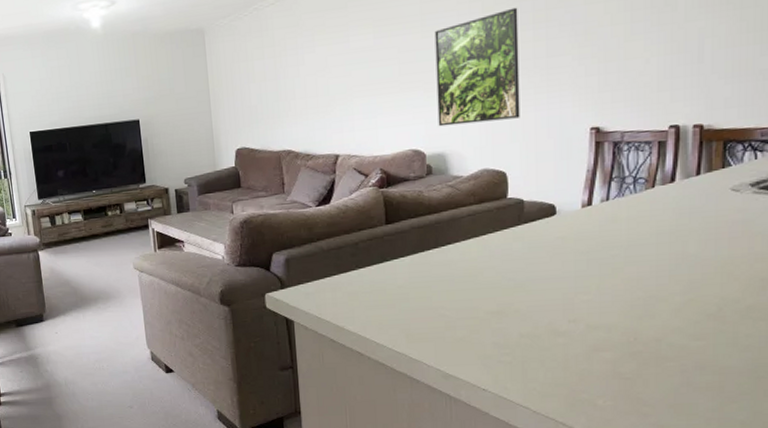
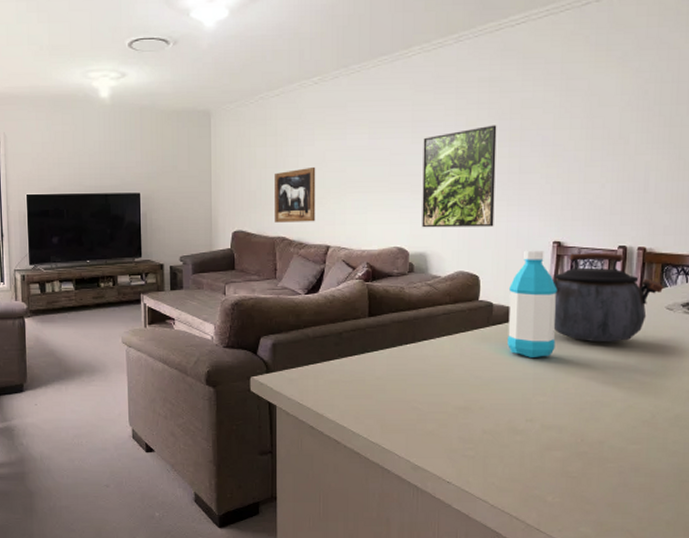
wall art: none [275,74,322,136] -> present [275,166,316,223]
water bottle: none [542,138,599,256] -> present [508,250,558,359]
kettle: none [593,134,728,233] -> present [553,253,664,343]

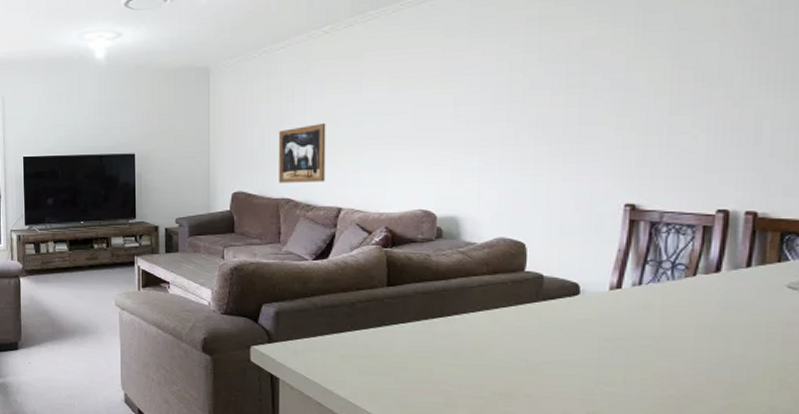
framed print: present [422,125,497,228] -> none [453,69,550,188]
water bottle: present [508,250,558,359] -> none [562,214,631,341]
kettle: present [553,253,664,343] -> none [625,218,785,326]

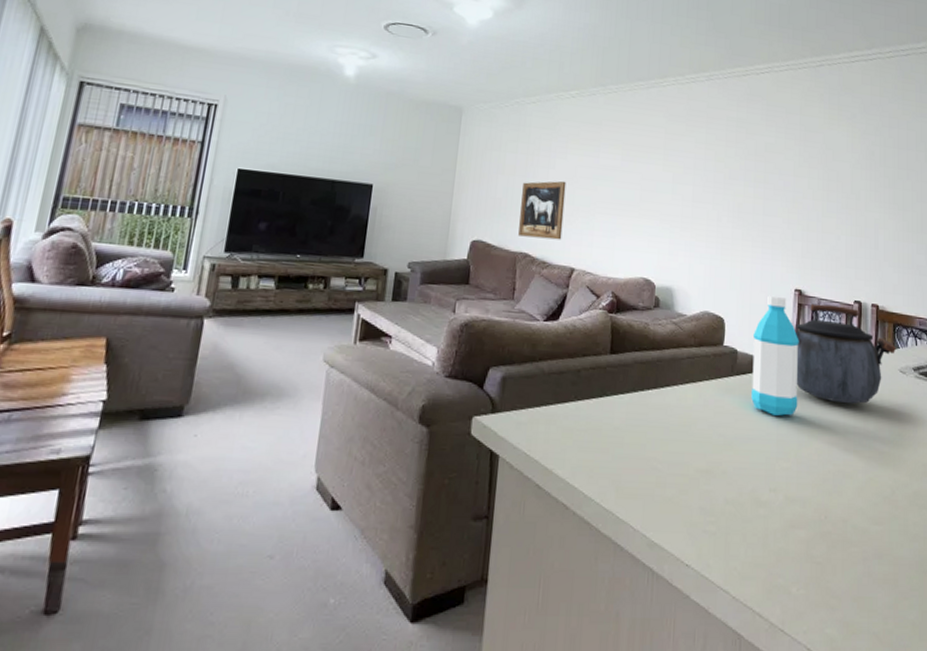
water bottle: none [562,214,631,341] -> present [751,295,799,417]
kettle: none [625,218,785,326] -> present [796,303,897,405]

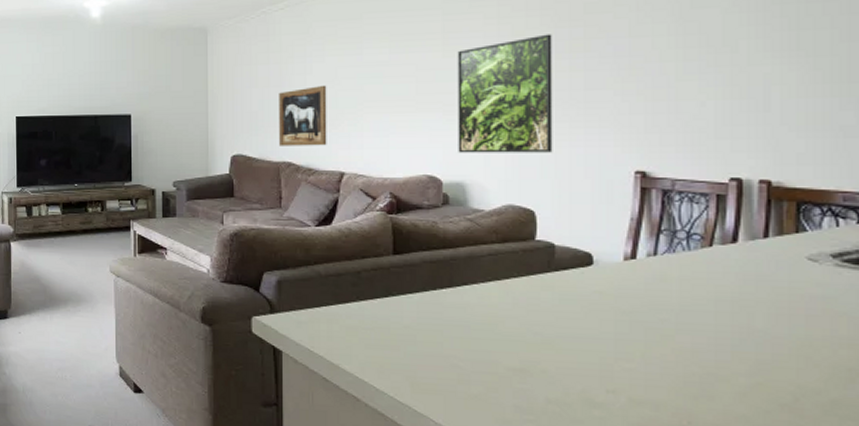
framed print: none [669,163,743,267] -> present [457,34,553,153]
water bottle: present [751,295,799,417] -> none [577,181,644,314]
kettle: present [796,303,897,405] -> none [638,186,803,300]

